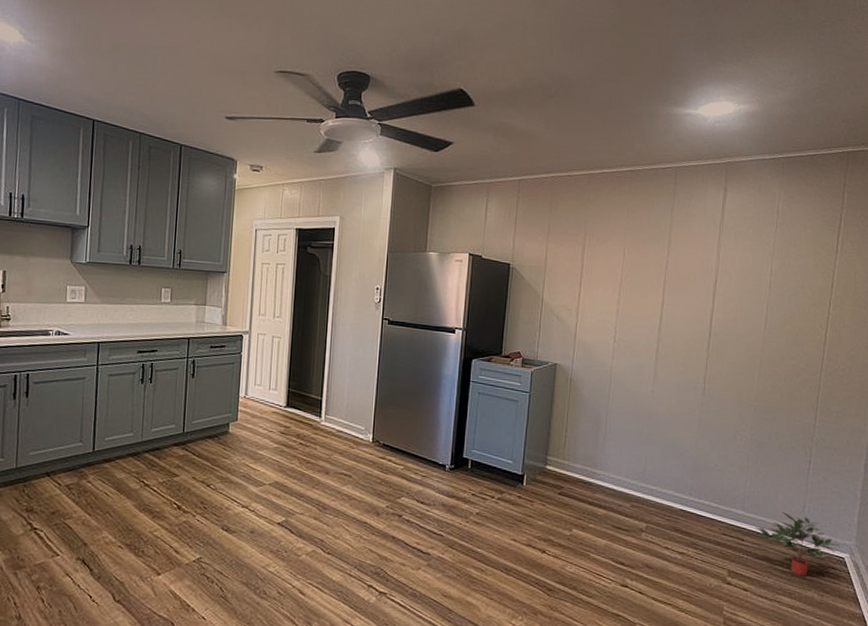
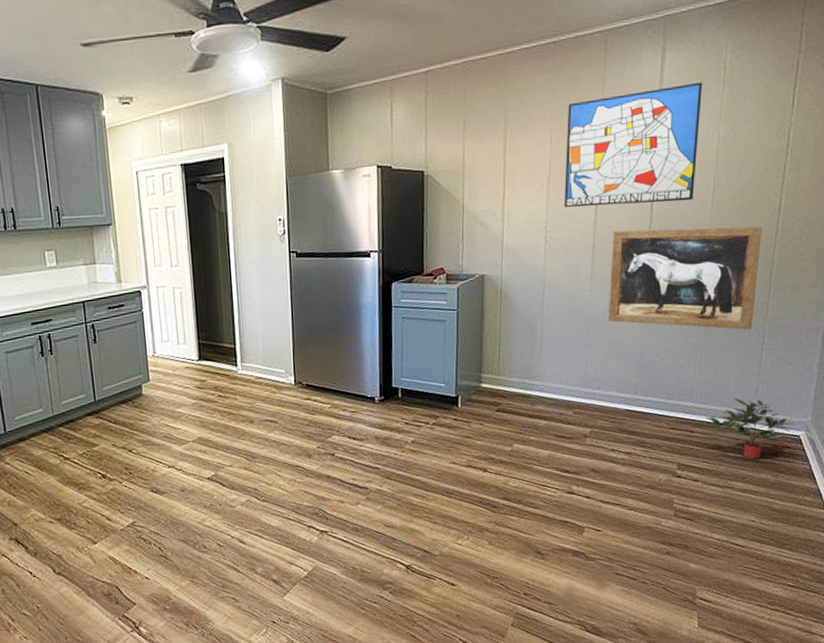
wall art: none [632,221,759,322] -> present [563,82,703,207]
wall art: none [667,340,809,449] -> present [607,226,762,330]

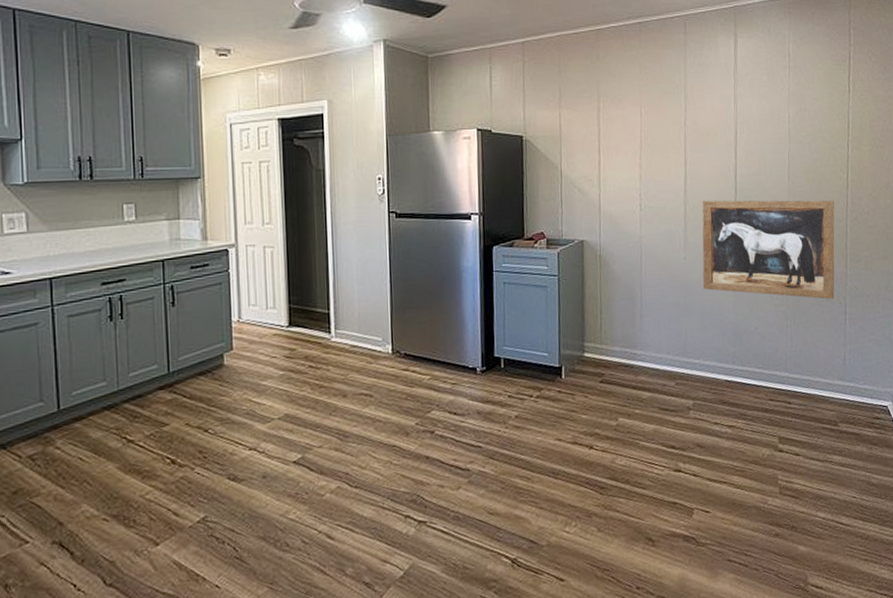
wall art: present [563,82,703,207] -> none [654,66,772,177]
potted plant: present [701,398,795,460] -> none [797,368,882,432]

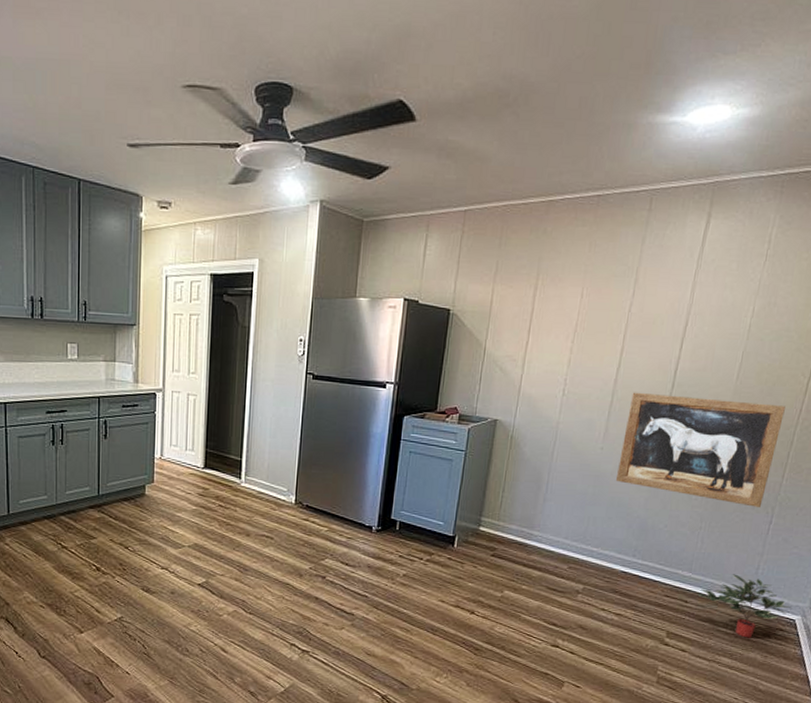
potted plant: none [797,368,882,432] -> present [696,574,792,638]

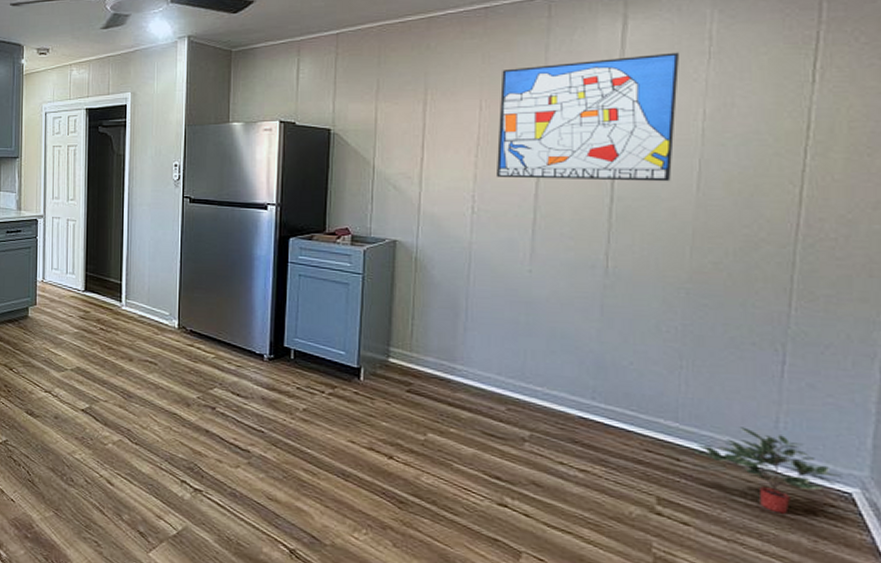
wall art: none [586,253,745,371] -> present [495,52,680,182]
wall art: present [615,392,786,508] -> none [553,208,774,345]

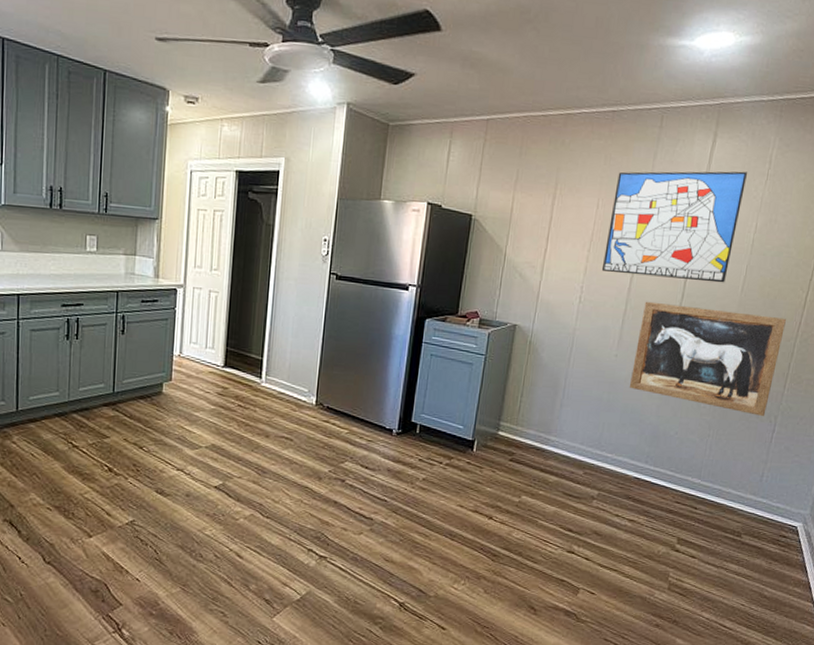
wall art: none [553,208,774,345] -> present [629,301,786,417]
potted plant: present [691,427,842,514] -> none [705,481,794,545]

